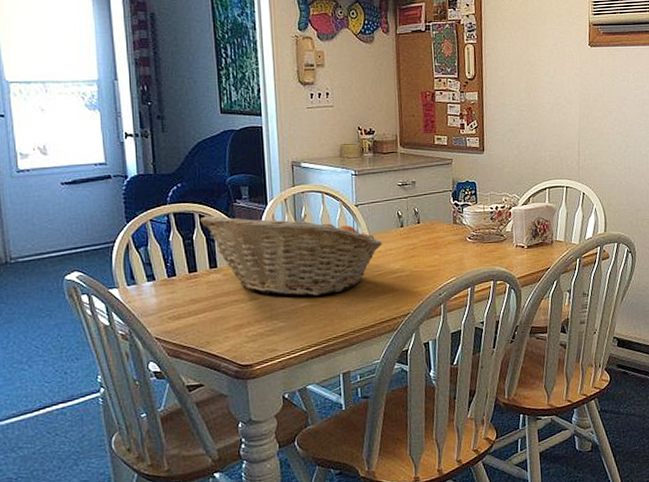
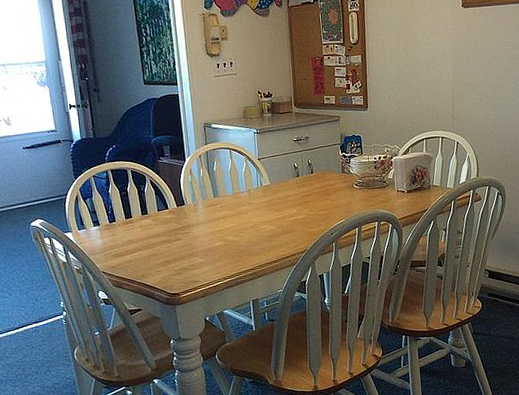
fruit basket: present [199,214,383,297] -> none [131,168,282,237]

